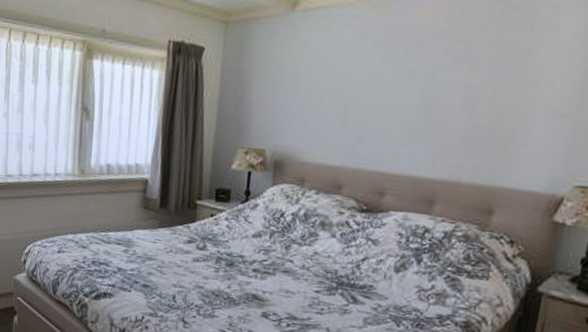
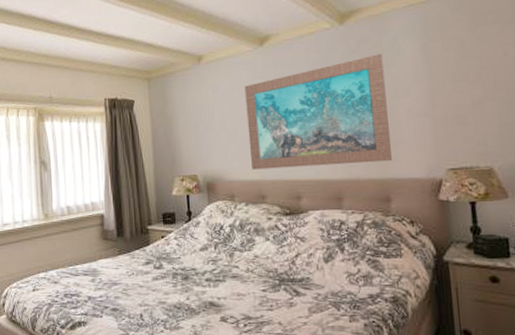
wall art: none [332,27,533,167] -> present [244,53,392,170]

